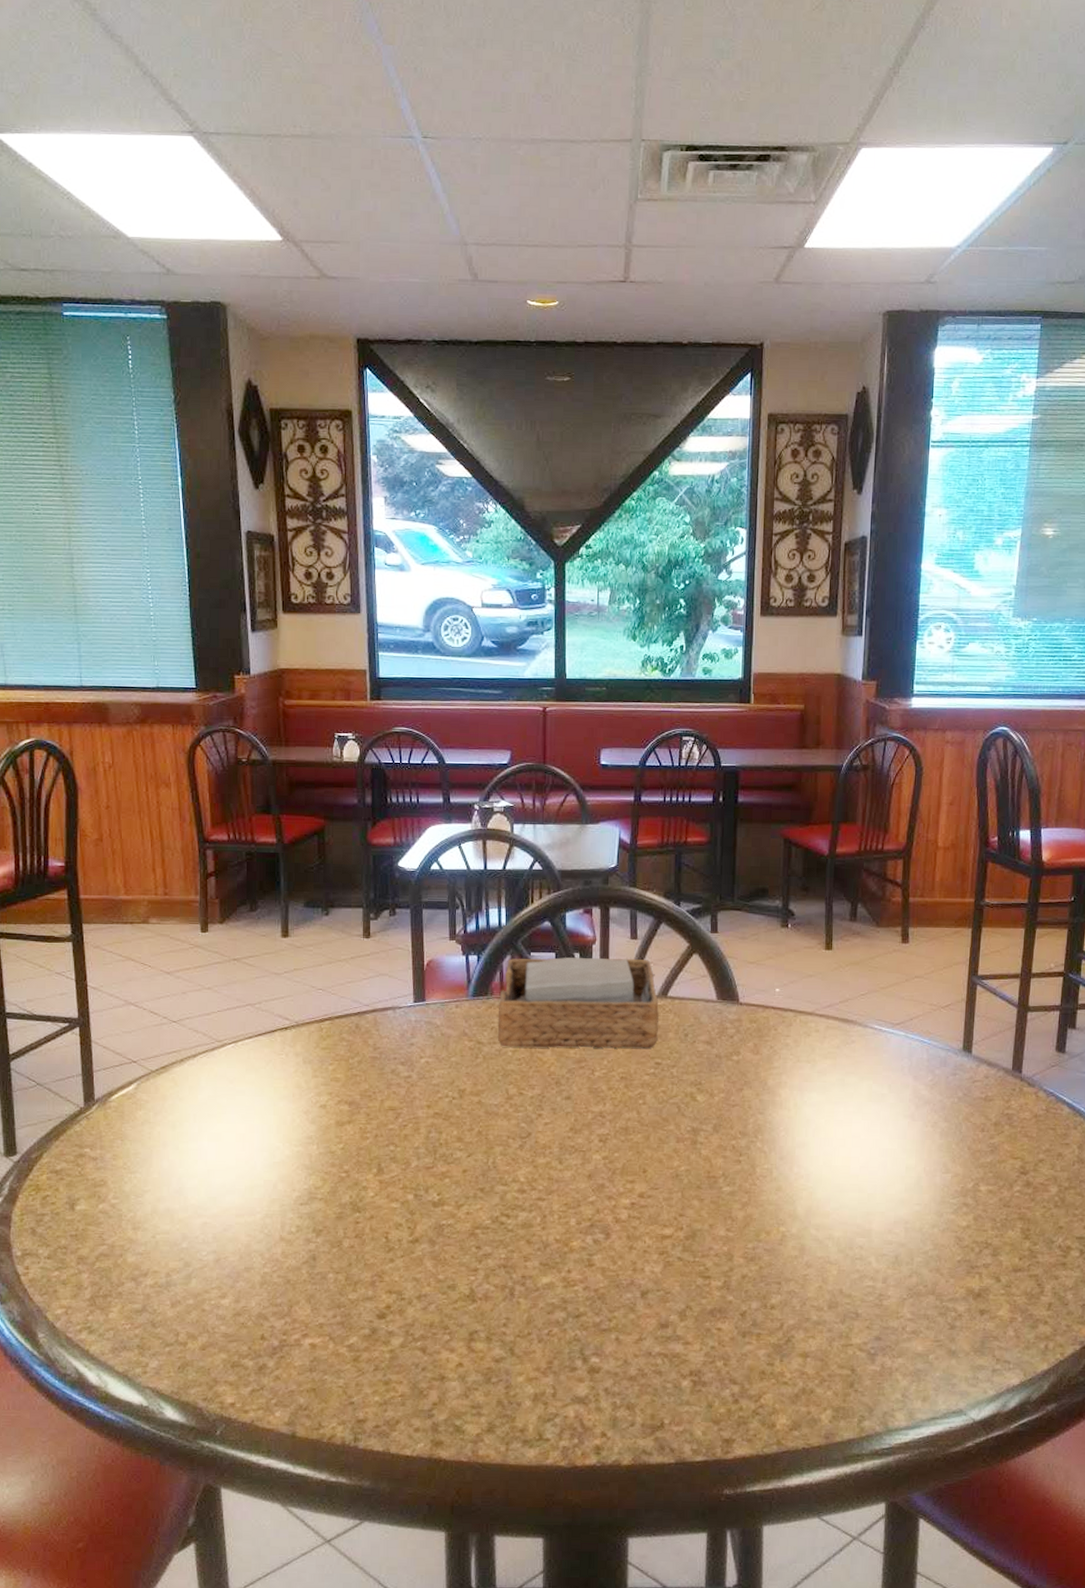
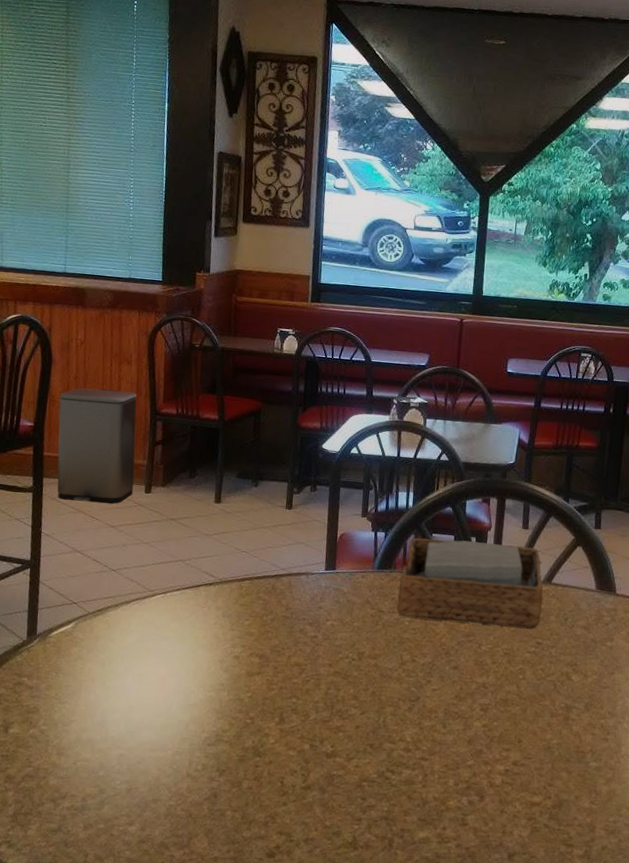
pedal bin: none [90,818,188,948] -> present [57,388,137,504]

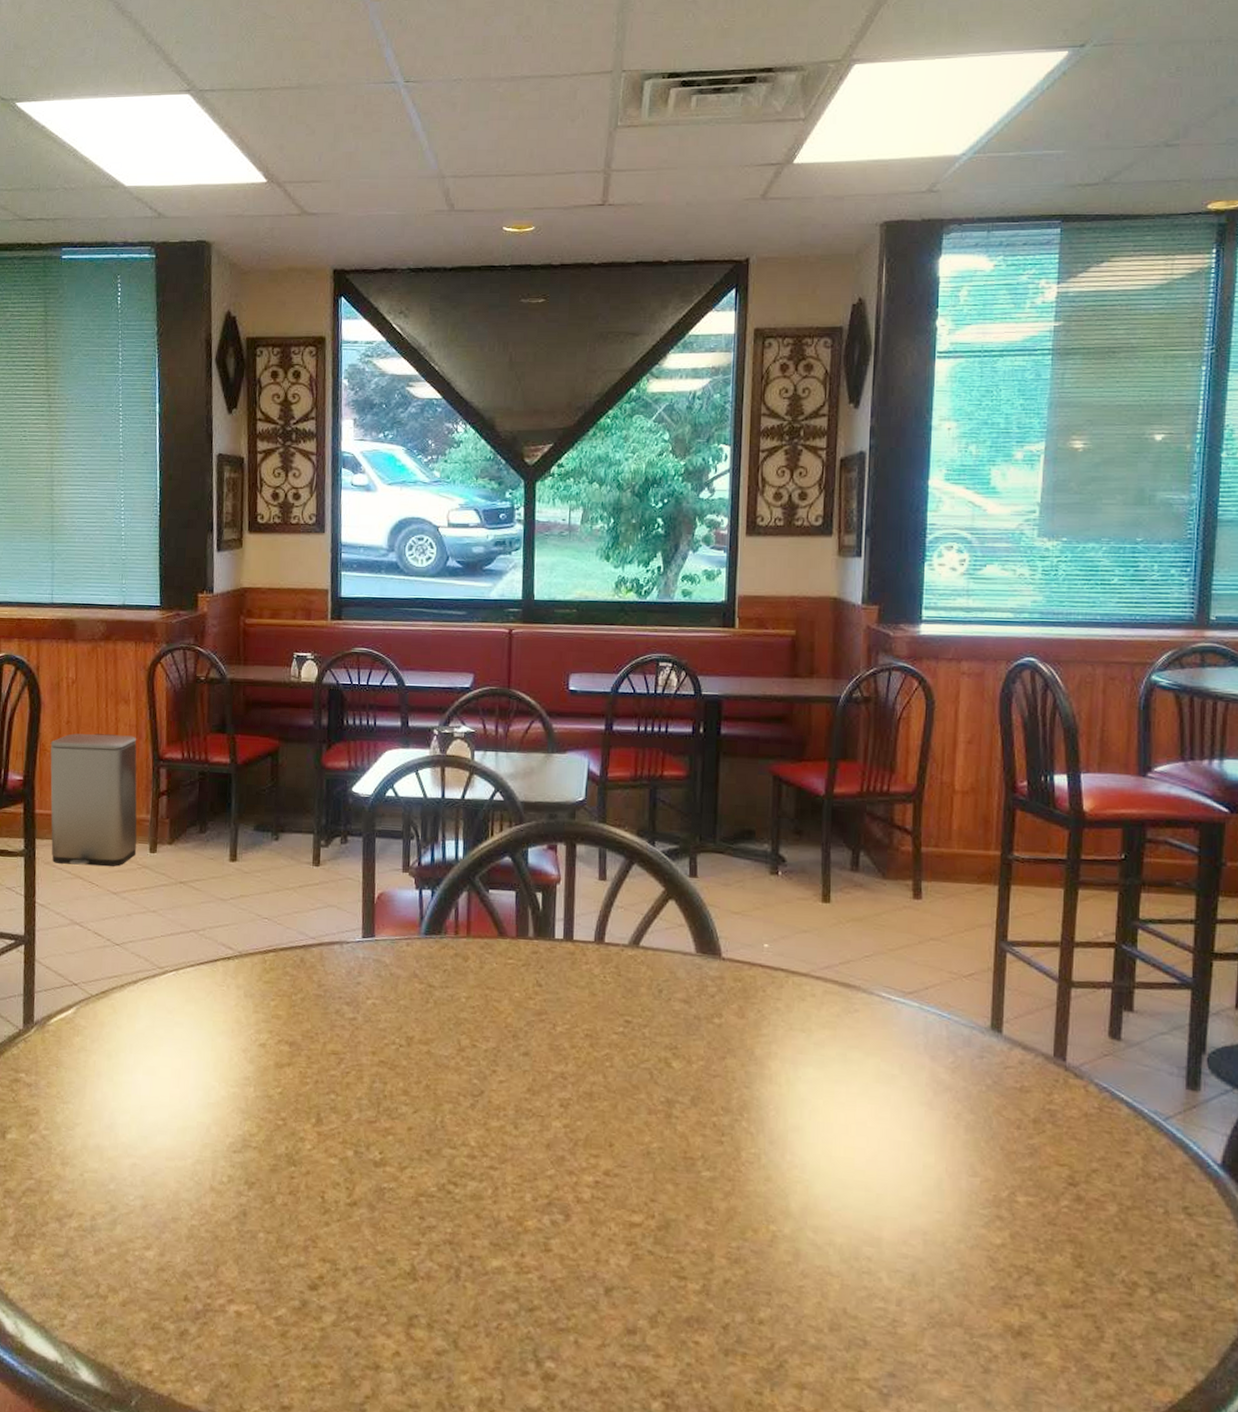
napkin holder: present [396,538,544,629] -> none [450,895,630,1004]

